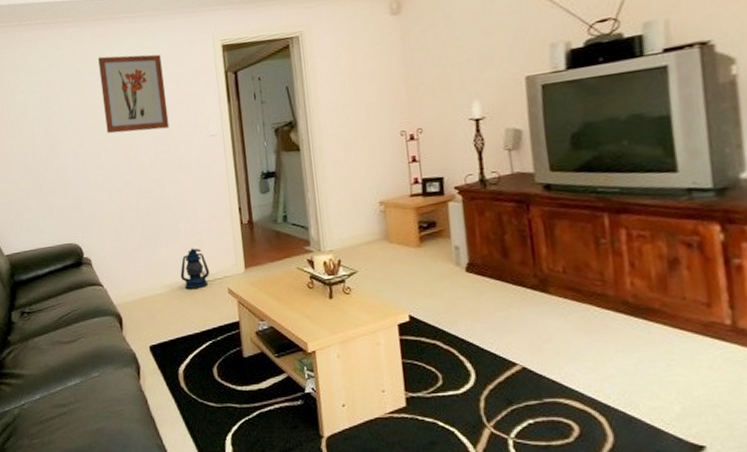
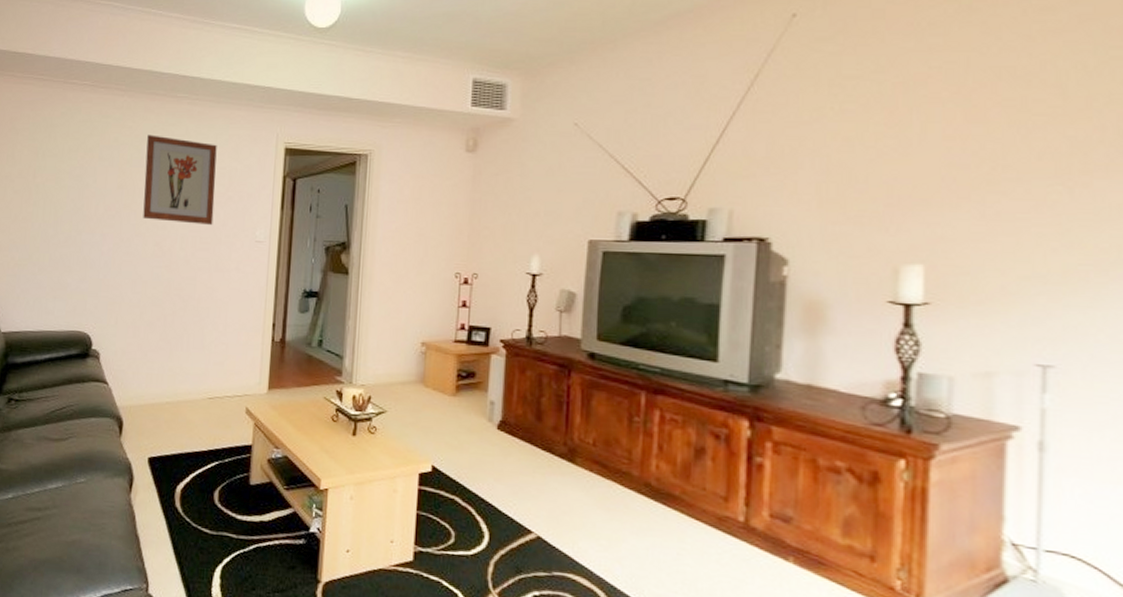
lantern: present [180,248,210,289] -> none [196,358,230,403]

